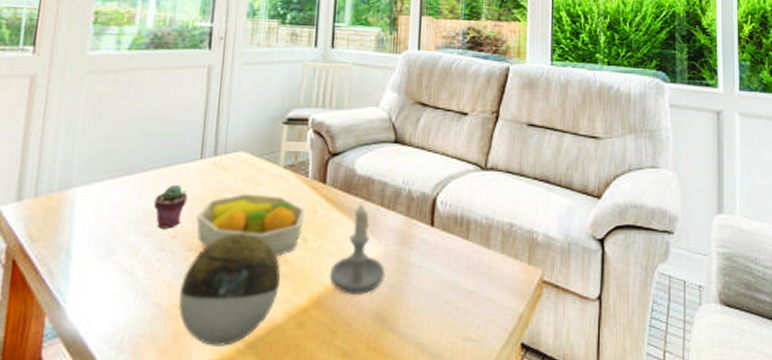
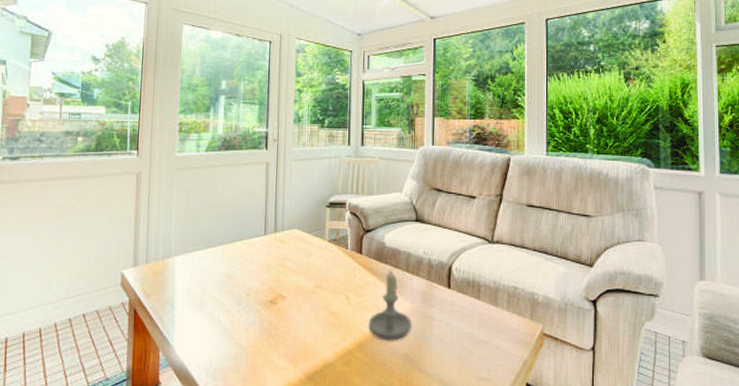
potted succulent: present [154,184,187,229] -> none [232,254,256,288]
decorative ball: present [179,233,281,346] -> none [255,292,330,377]
fruit bowl: present [196,193,305,256] -> none [264,261,346,310]

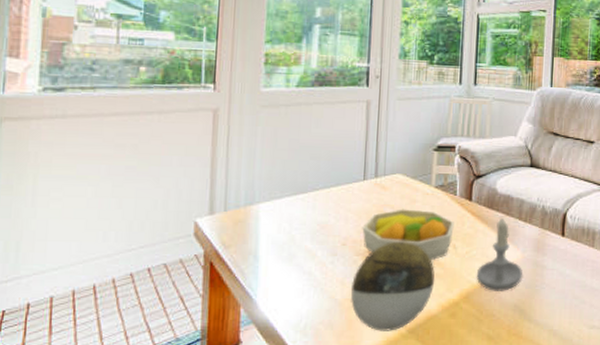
decorative ball: none [255,292,330,377] -> present [351,241,435,331]
fruit bowl: none [264,261,346,310] -> present [362,209,454,260]

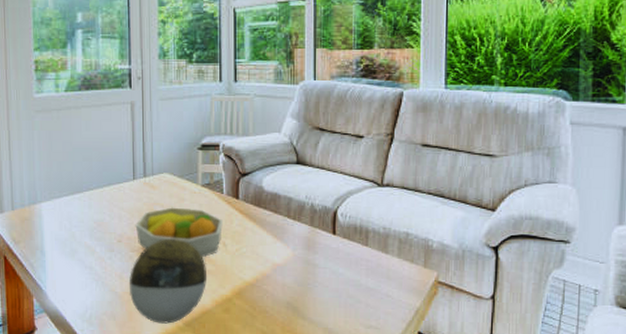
candle: present [476,217,523,291] -> none [247,215,295,289]

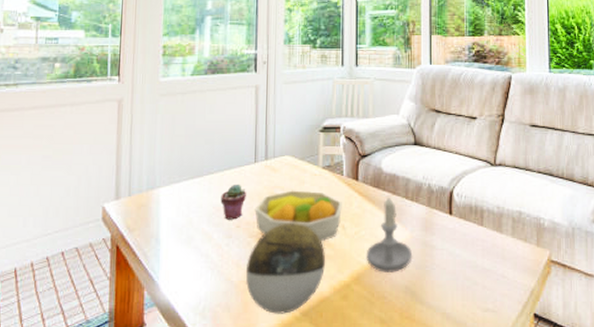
potted succulent: none [101,200,126,235] -> present [220,183,246,220]
candle: none [247,215,295,289] -> present [366,197,413,272]

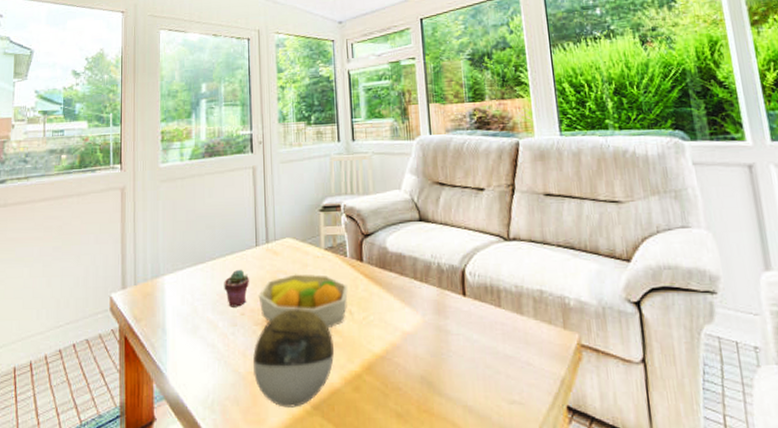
candle: present [366,197,413,272] -> none [376,278,427,361]

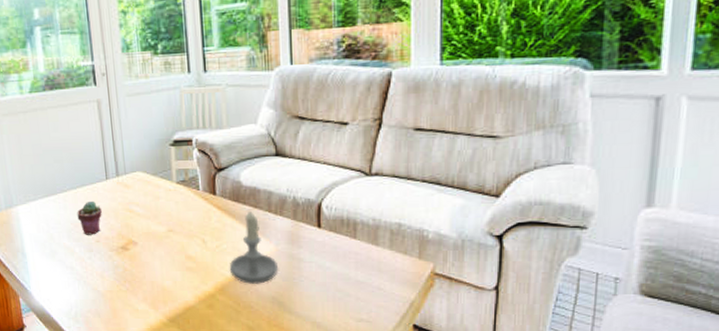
decorative ball: present [253,308,334,408] -> none [110,237,188,320]
fruit bowl: present [258,274,348,328] -> none [112,205,201,254]
candle: none [376,278,427,361] -> present [229,210,279,284]

